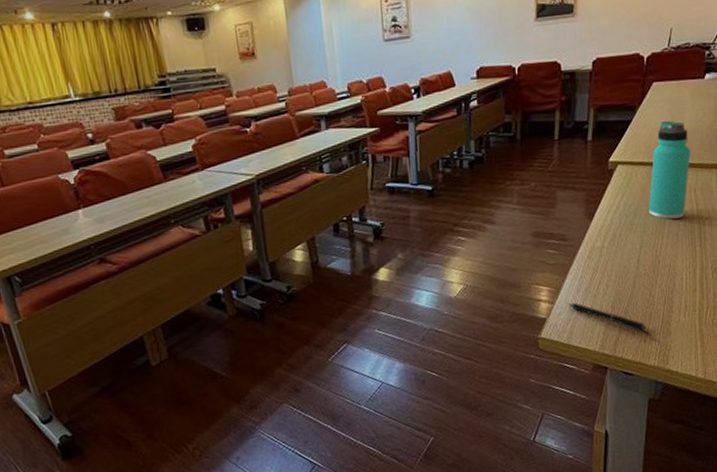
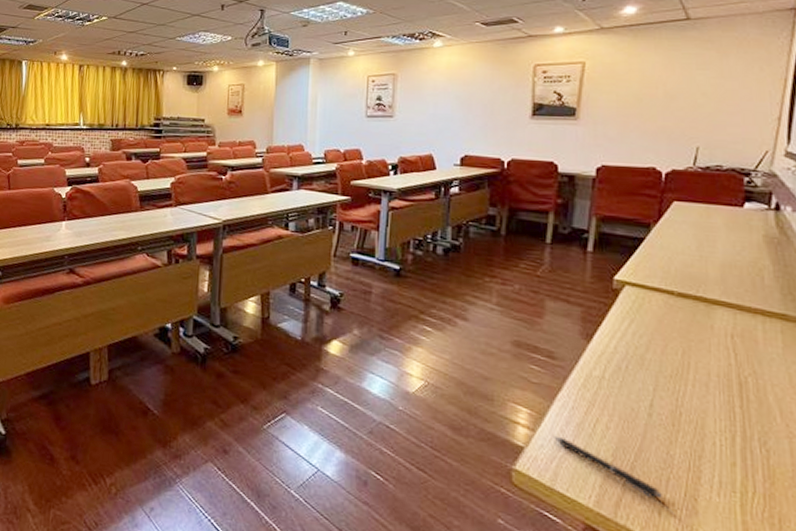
thermos bottle: present [648,121,691,220] -> none [666,247,726,366]

